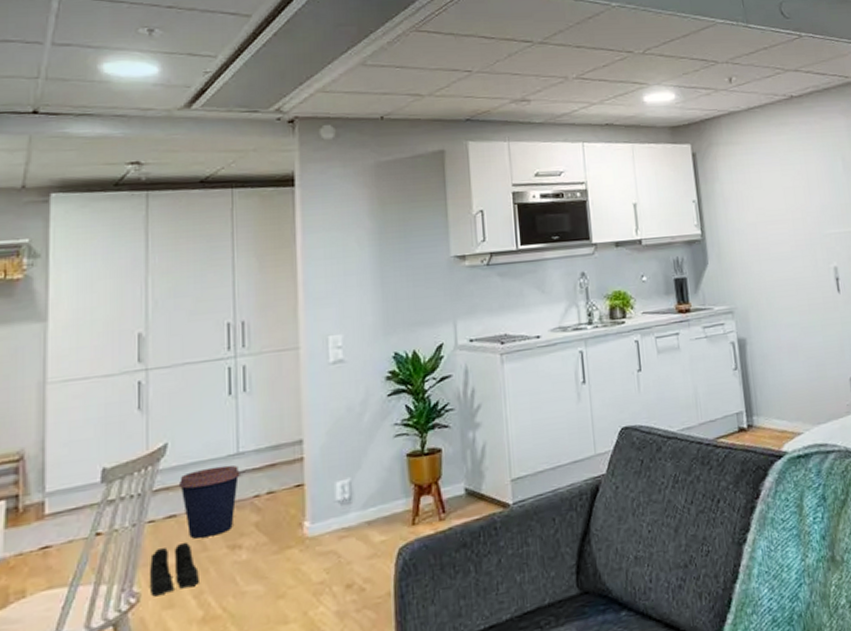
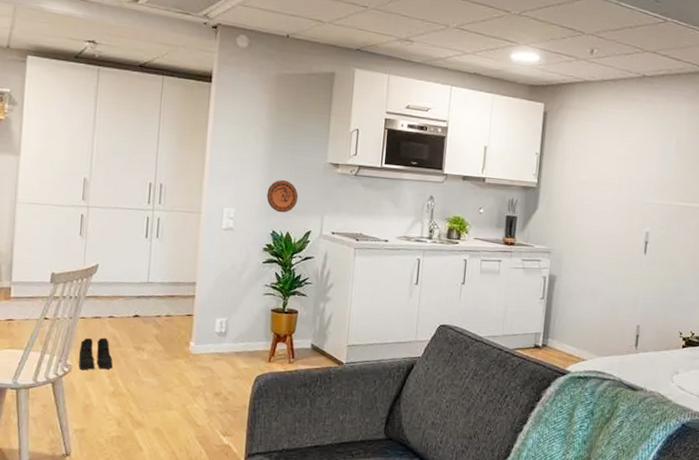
coffee cup: present [180,465,240,539] -> none [105,288,148,338]
decorative plate: none [381,287,422,329] -> present [267,180,299,213]

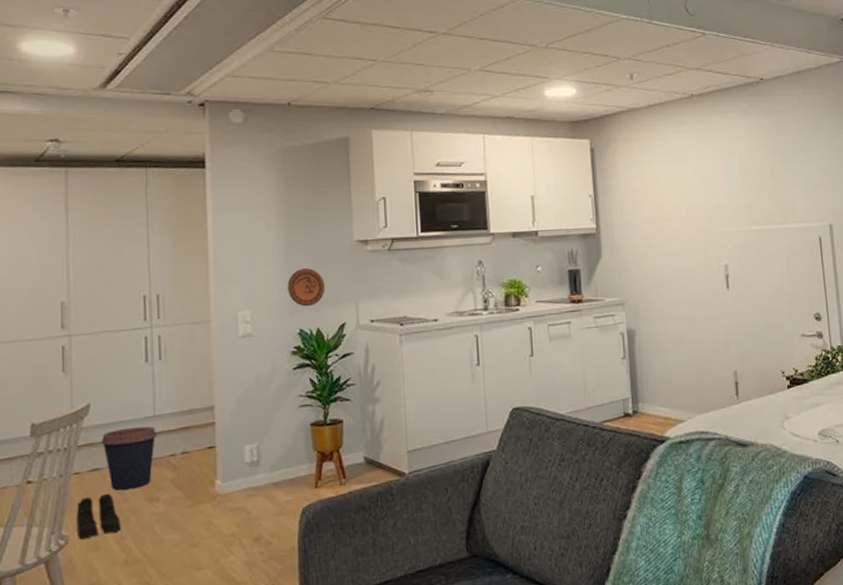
coffee cup: none [105,288,148,338] -> present [102,426,157,491]

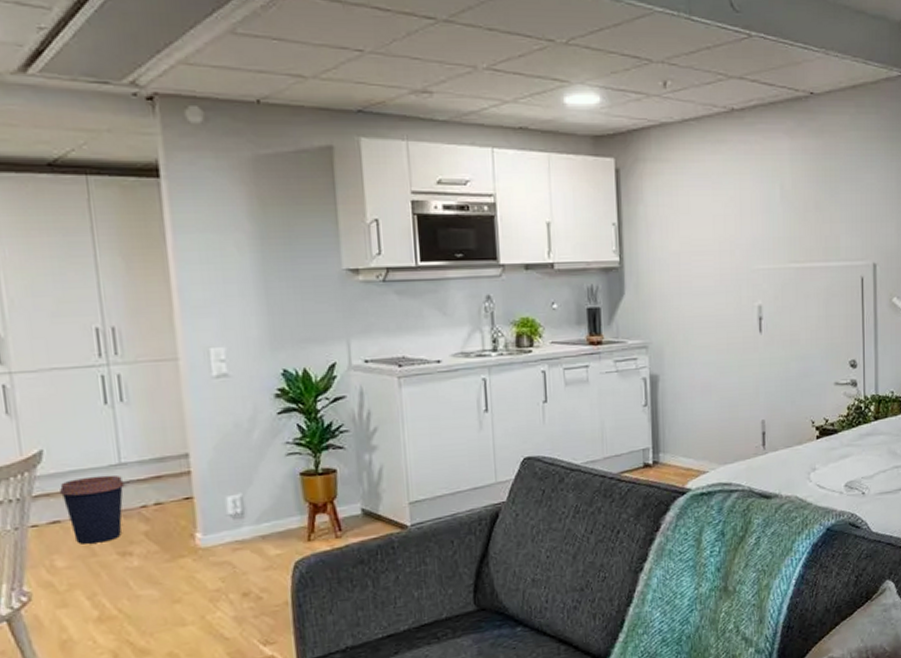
boots: present [75,493,121,539] -> none [37,546,91,595]
decorative plate: present [287,268,326,307] -> none [266,300,311,344]

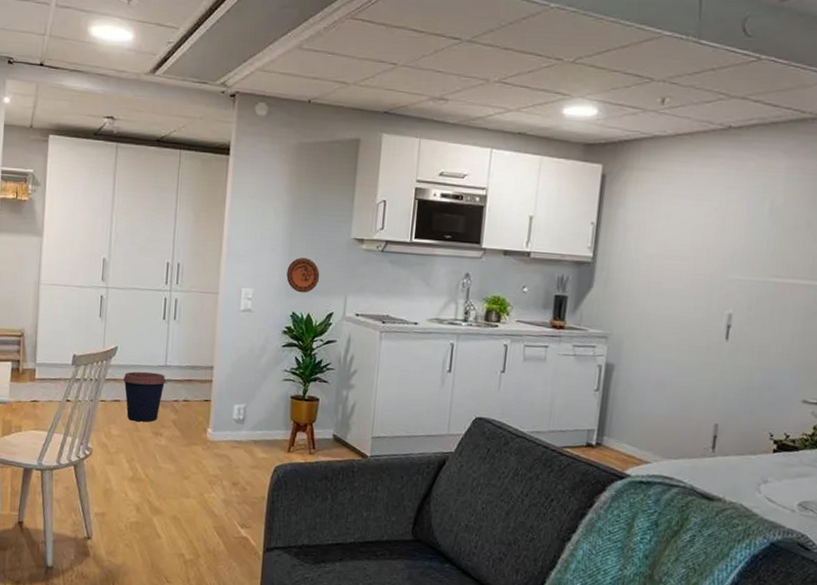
decorative plate: none [266,300,311,344] -> present [286,258,320,293]

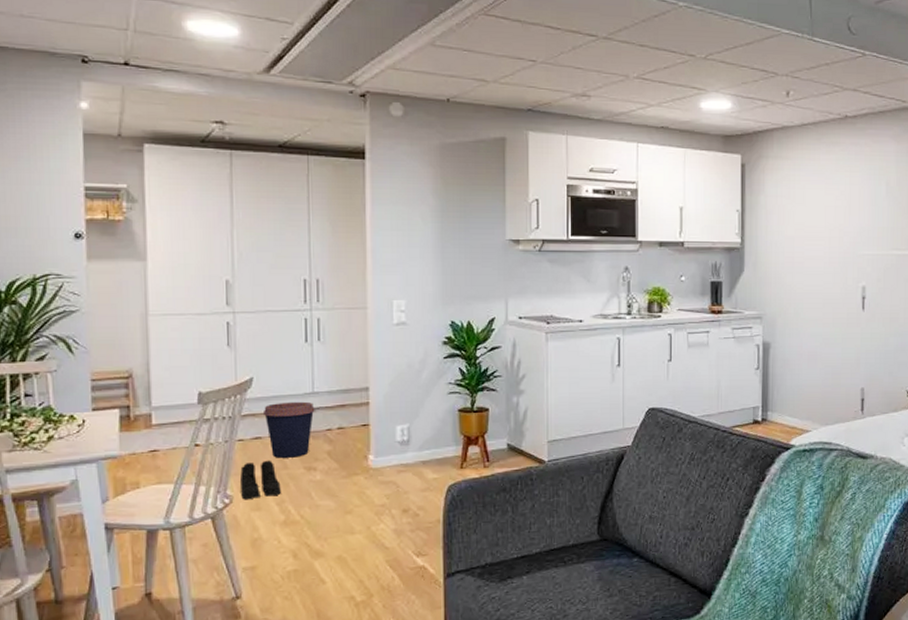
boots: none [98,421,132,454] -> present [239,460,281,499]
decorative plate: present [286,258,320,293] -> none [441,263,477,300]

